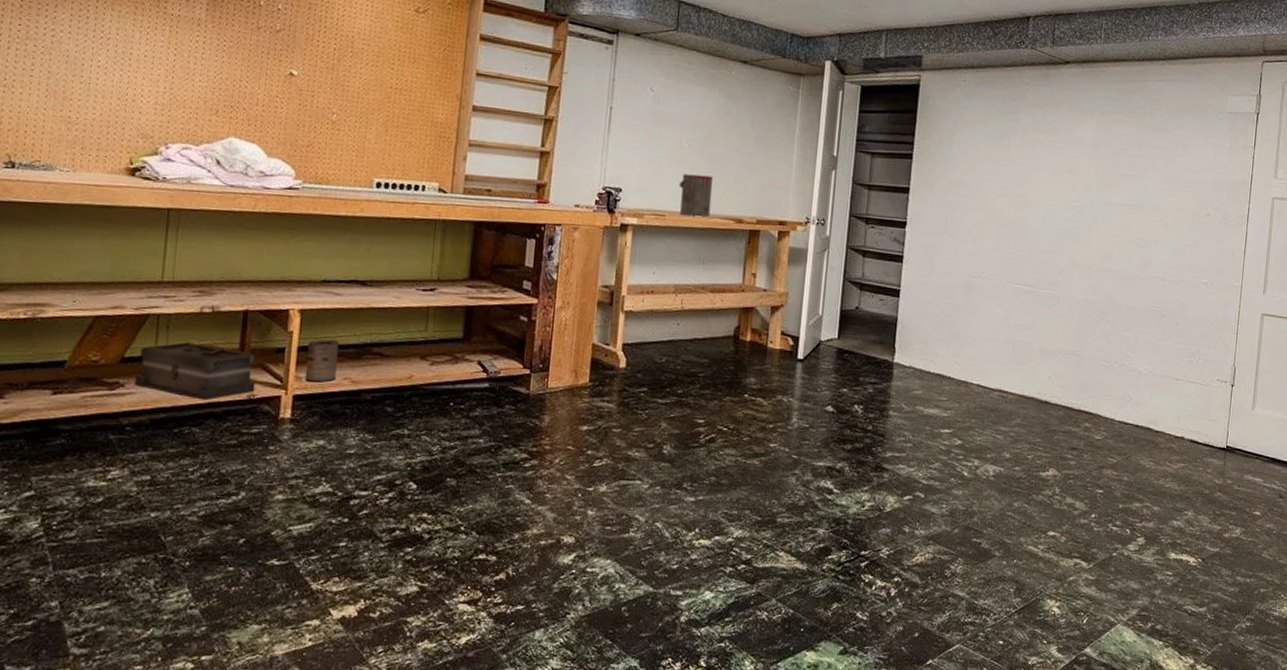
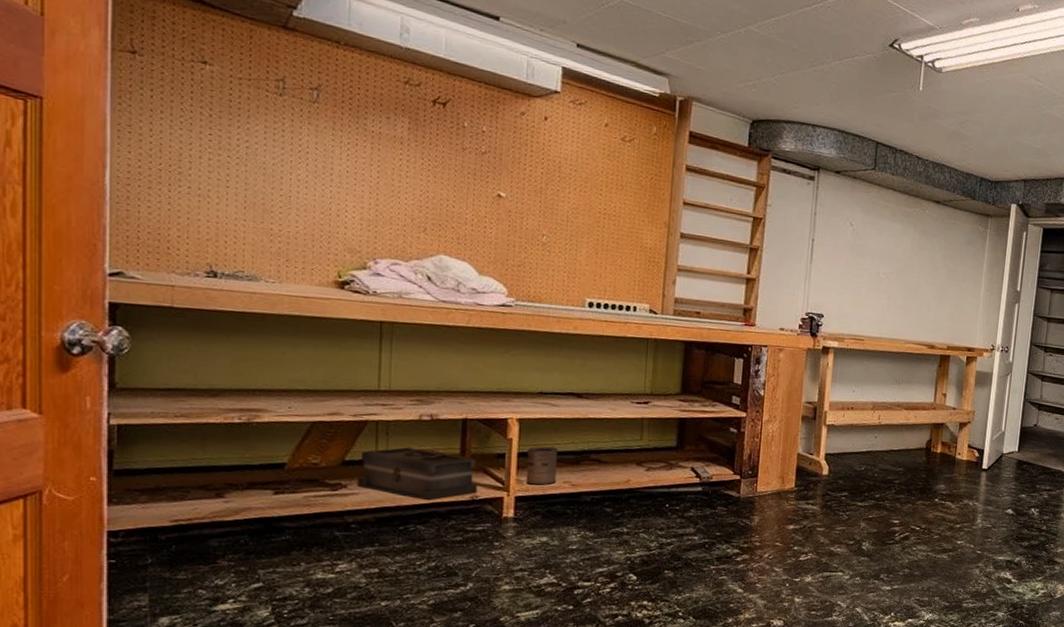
paint can: present [678,174,714,217] -> none [876,302,908,342]

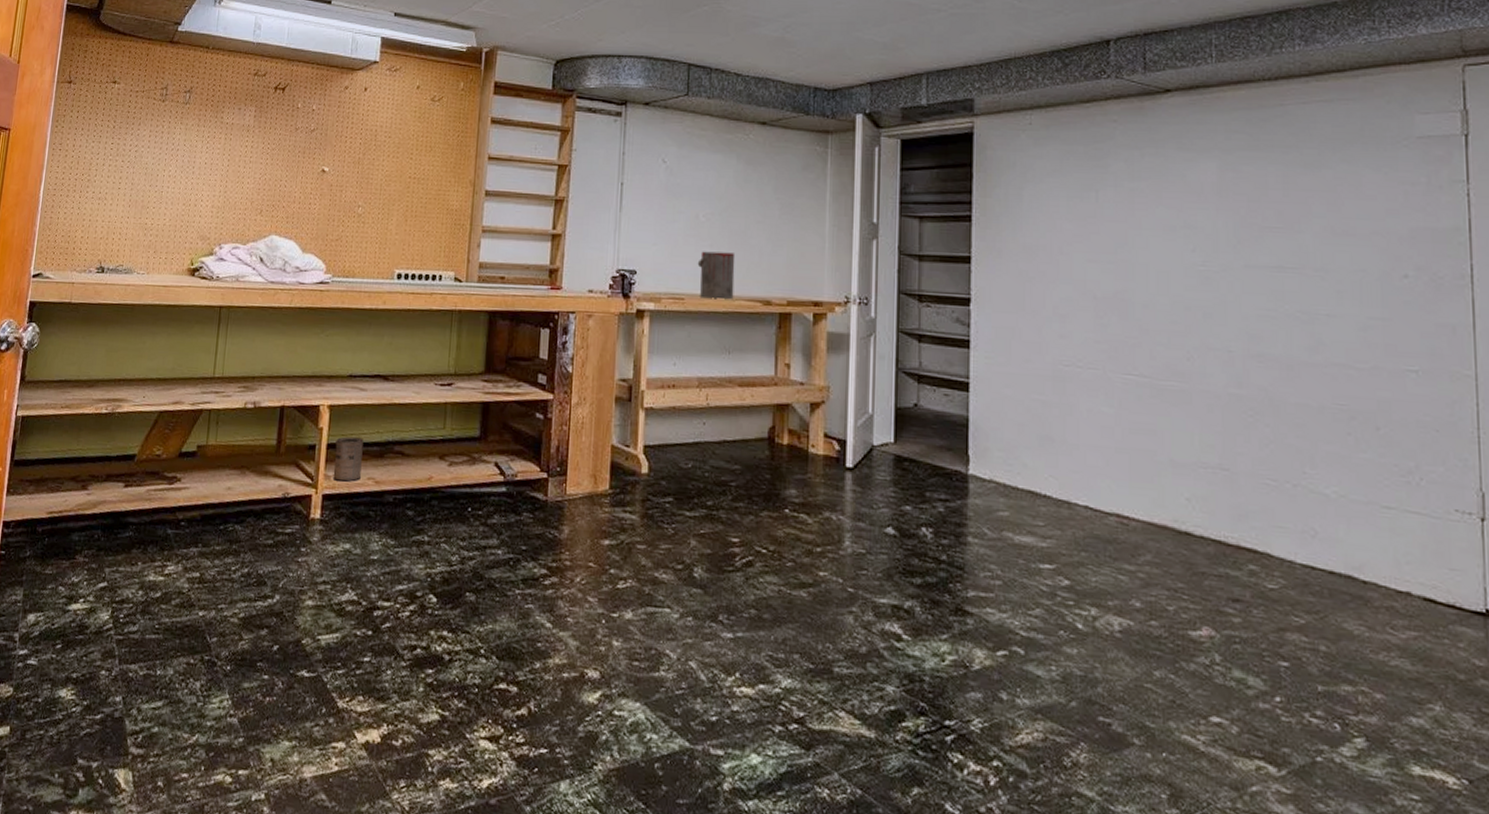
tool box: present [357,447,478,501] -> none [189,438,290,498]
paint can: none [876,302,908,342] -> present [697,251,736,299]

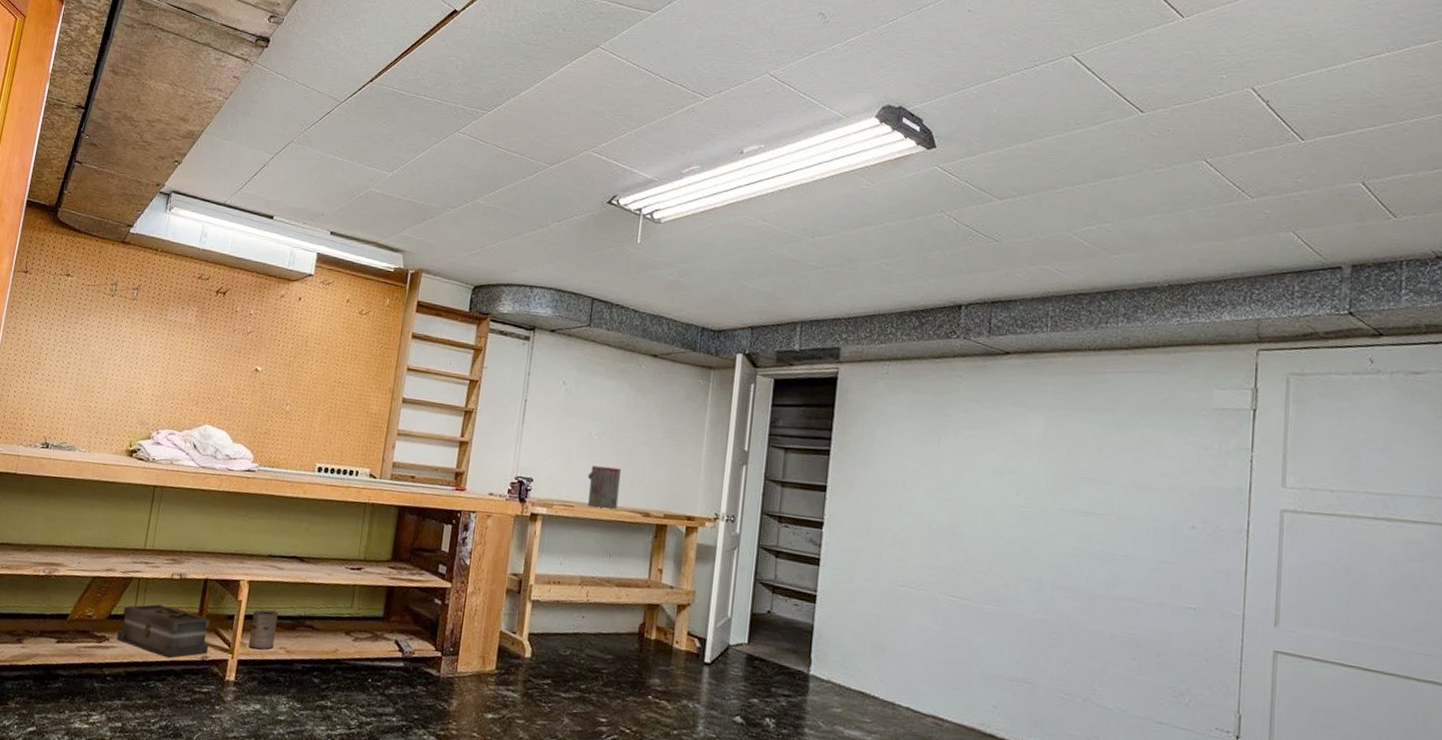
tool box: none [189,438,290,498] -> present [117,604,210,659]

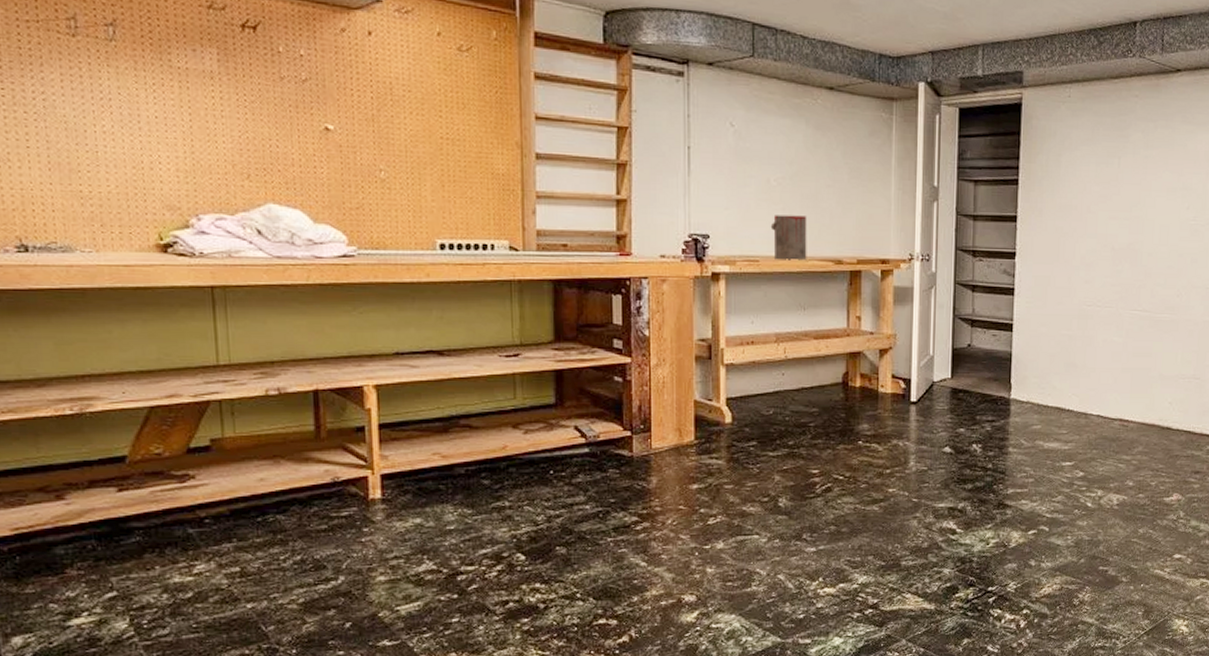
tool box: present [117,604,210,659] -> none [206,428,338,487]
paint can: present [248,609,278,650] -> none [389,415,424,460]

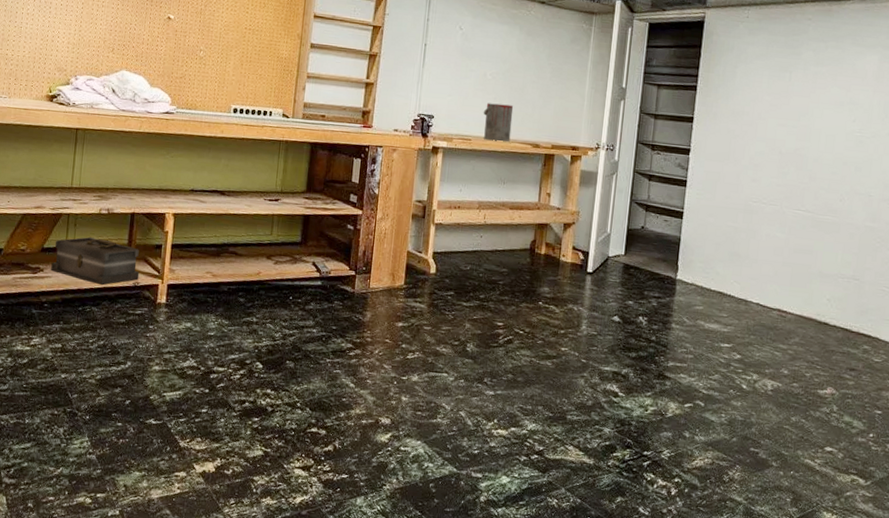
tool box: none [206,428,338,487] -> present [51,237,140,286]

